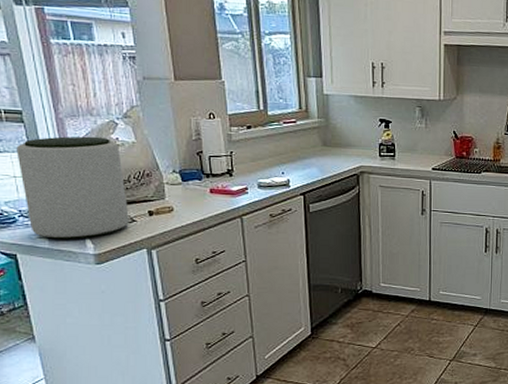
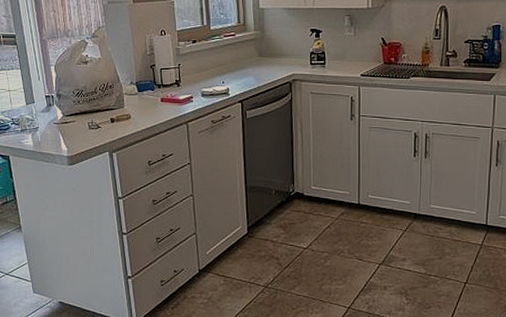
plant pot: present [16,136,129,239] -> none [11,54,95,143]

